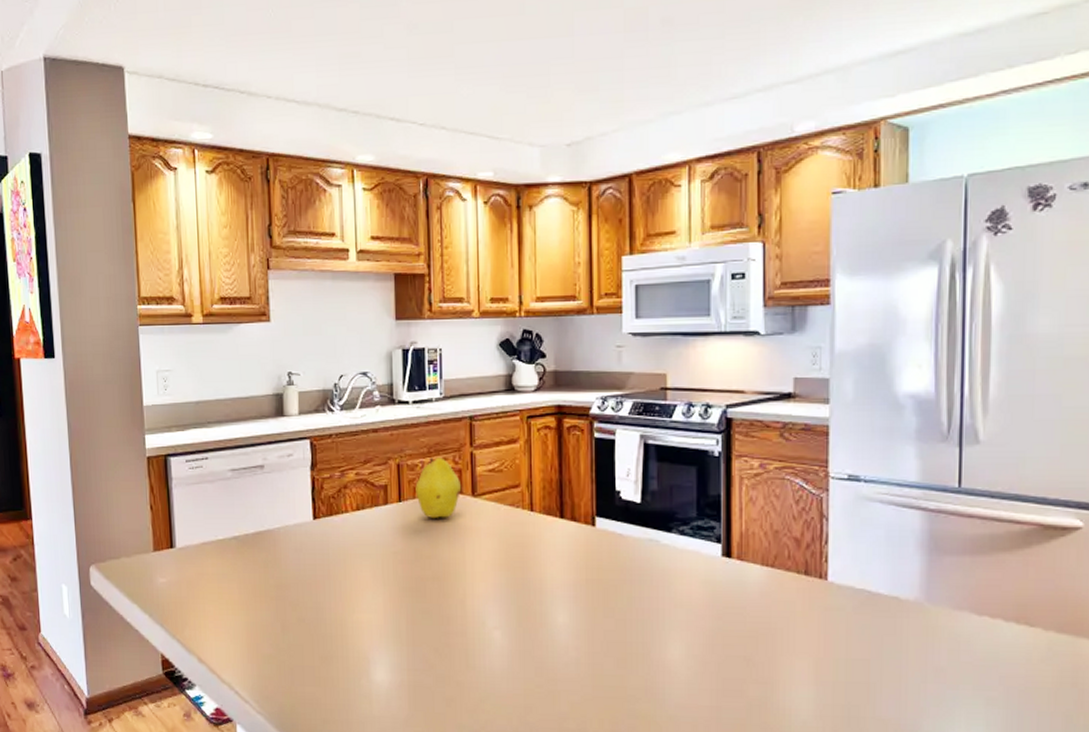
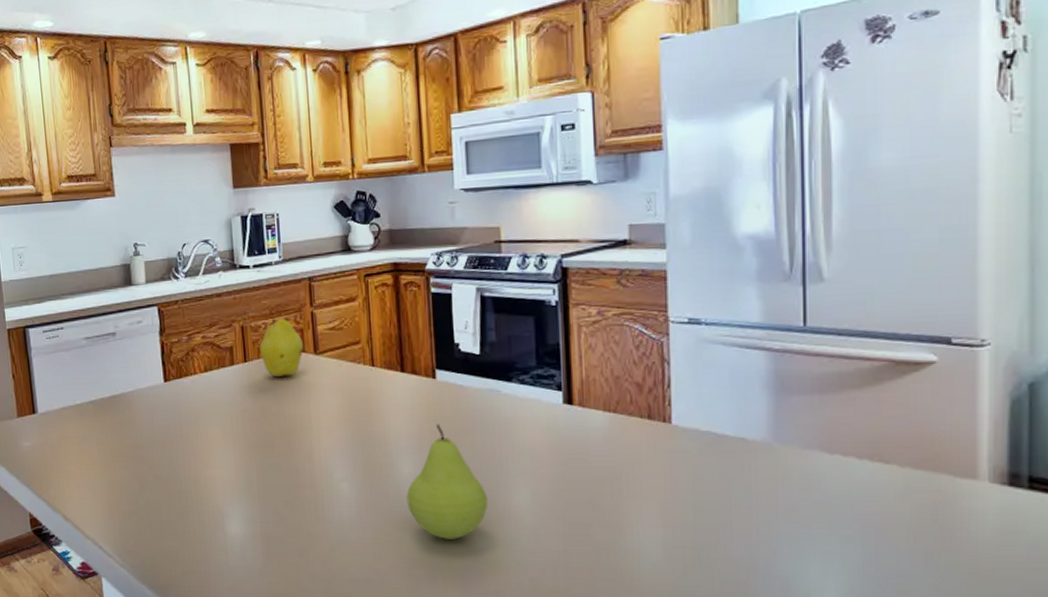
fruit: none [560,573,643,692] -> present [406,424,489,539]

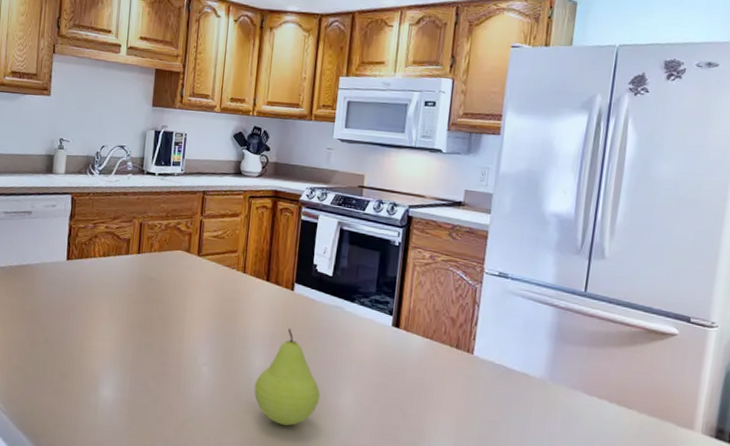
fruit: present [259,318,303,378] -> none [152,221,190,271]

